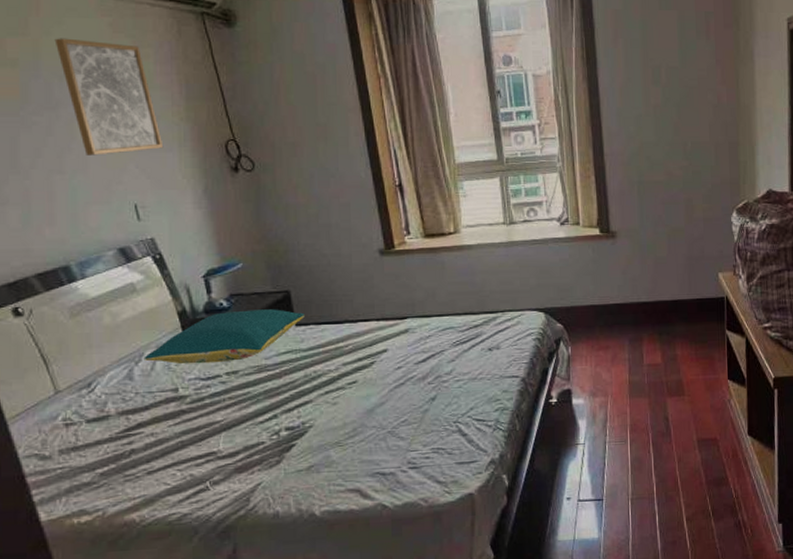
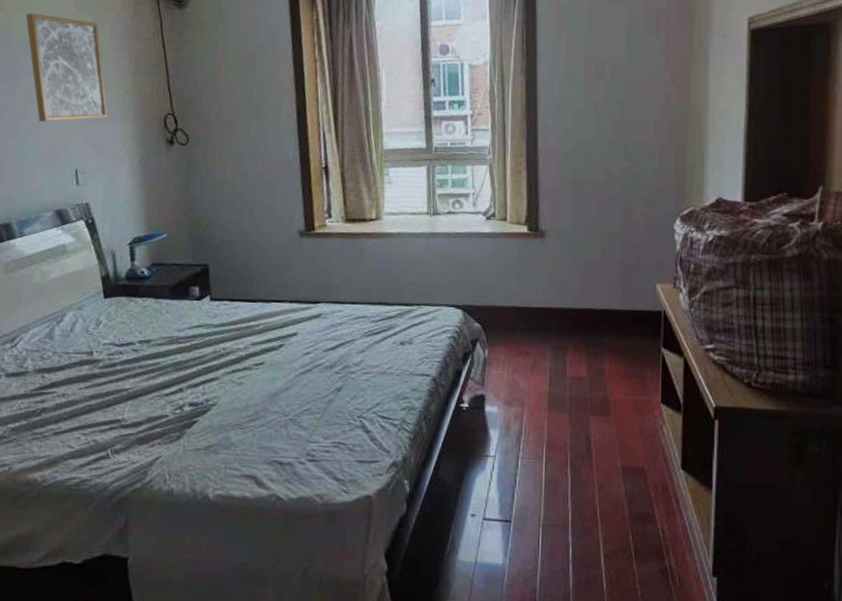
pillow: present [144,309,305,364] -> none [65,280,220,330]

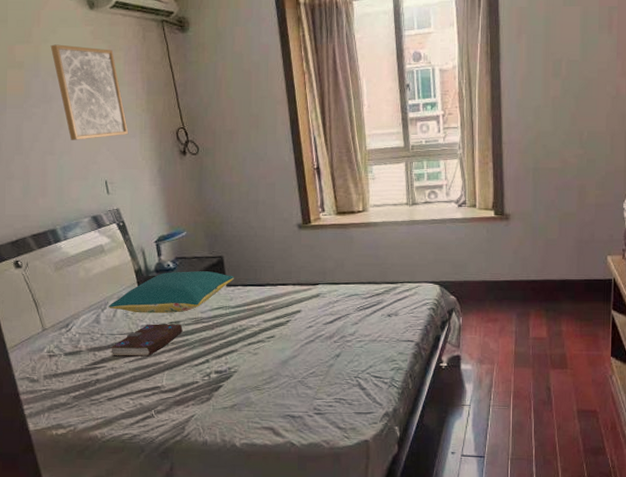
book: none [63,342,154,382] -> present [111,324,183,357]
pillow: none [65,280,220,330] -> present [108,271,234,314]

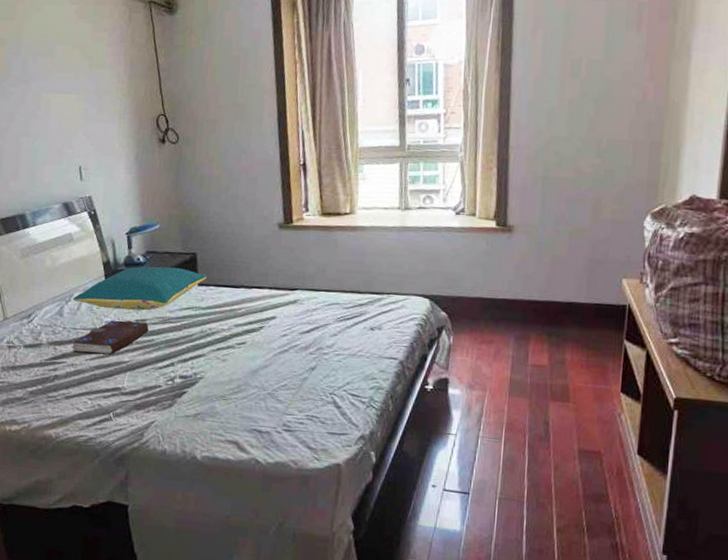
wall art: present [50,44,129,140] -> none [33,22,107,123]

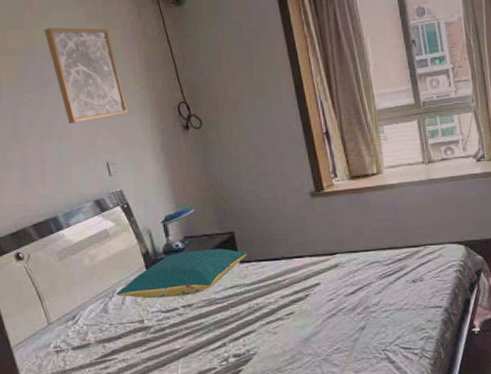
wall art: none [33,22,107,123] -> present [44,27,129,124]
book: present [72,320,149,355] -> none [121,307,196,348]

